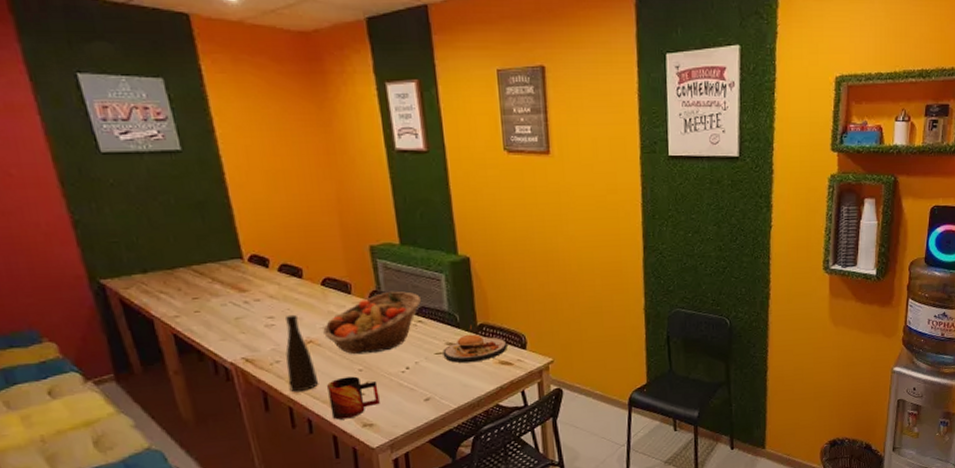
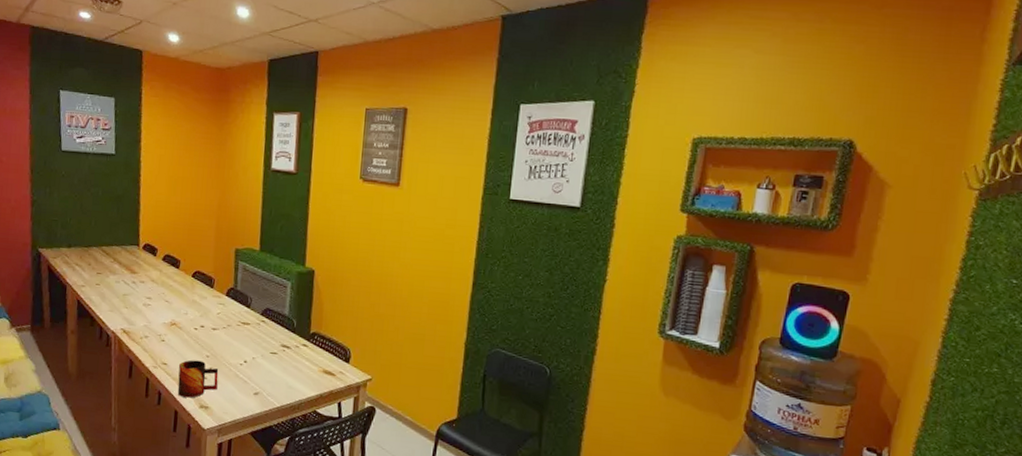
vase: present [285,314,319,392] -> none [150,298,174,367]
fruit basket: present [323,291,421,355] -> none [185,290,267,344]
plate: present [442,326,507,363] -> none [277,332,333,367]

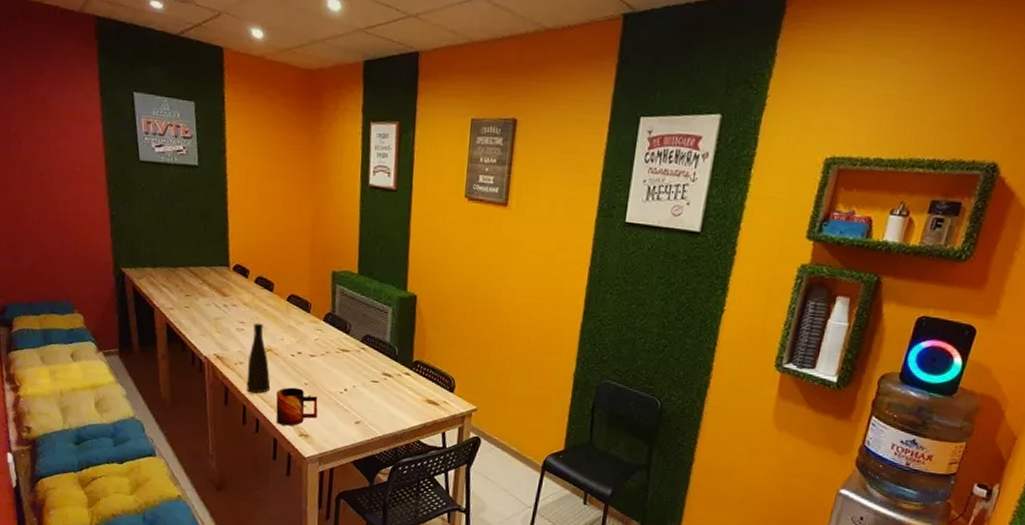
vase: none [150,298,174,367] -> present [246,322,271,394]

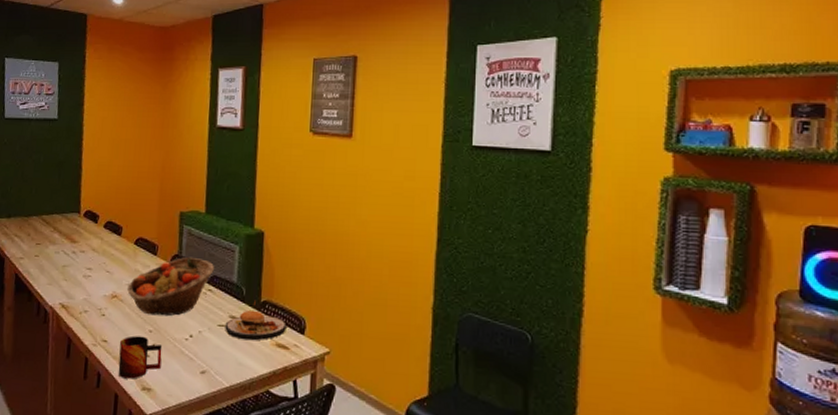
vase: present [246,322,271,394] -> none [89,268,115,344]
fruit basket: none [282,315,367,371] -> present [127,256,214,317]
plate: none [378,361,437,397] -> present [225,301,287,341]

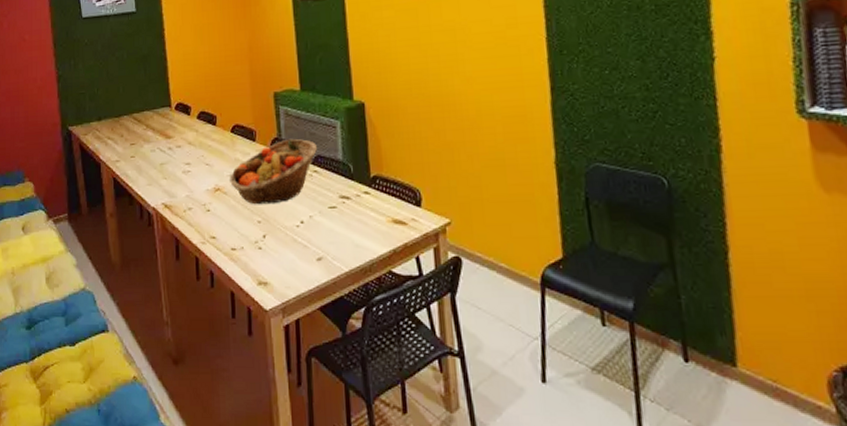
mug: present [118,335,163,379] -> none [229,228,275,275]
plate: present [225,301,287,341] -> none [336,177,401,220]

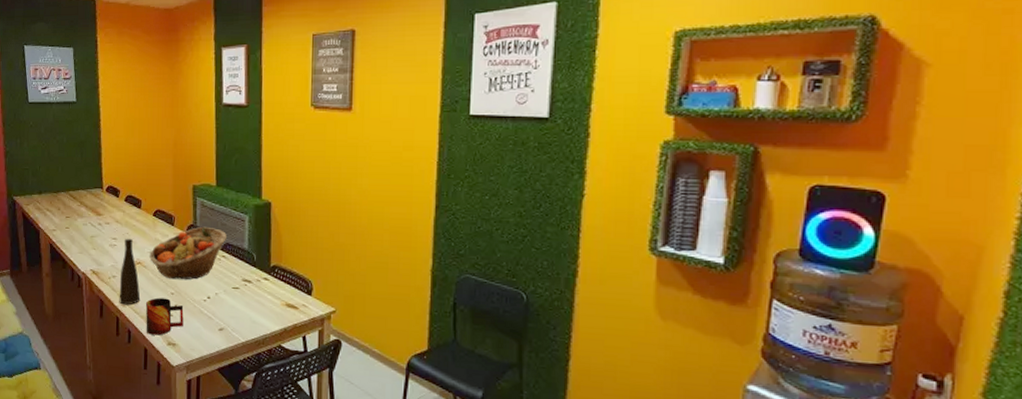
vase: none [196,161,223,242] -> present [119,238,141,305]
mug: none [229,228,275,275] -> present [146,297,184,336]

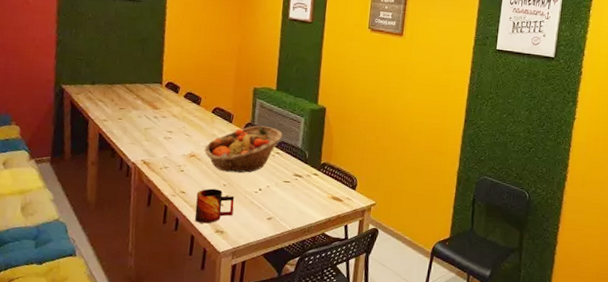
vase: present [119,238,141,305] -> none [169,132,192,195]

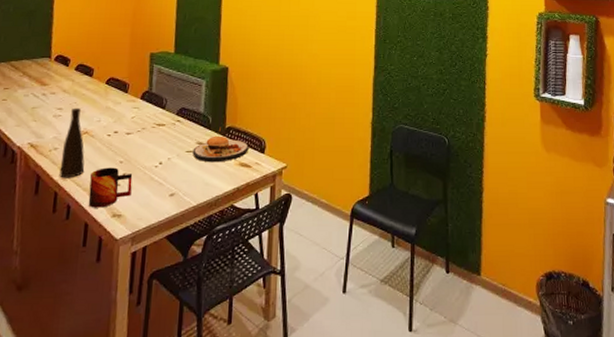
vase: none [169,132,192,195] -> present [59,107,85,178]
fruit basket: present [204,125,282,173] -> none [98,92,183,148]
plate: none [289,163,341,194] -> present [192,128,249,163]

